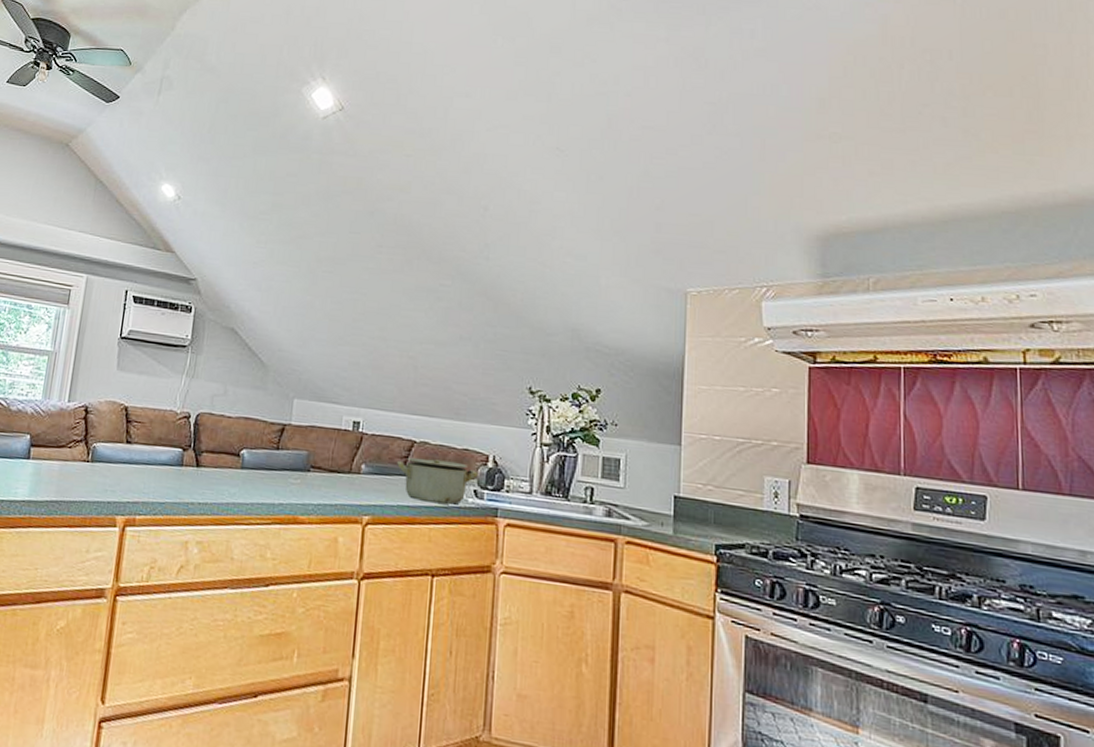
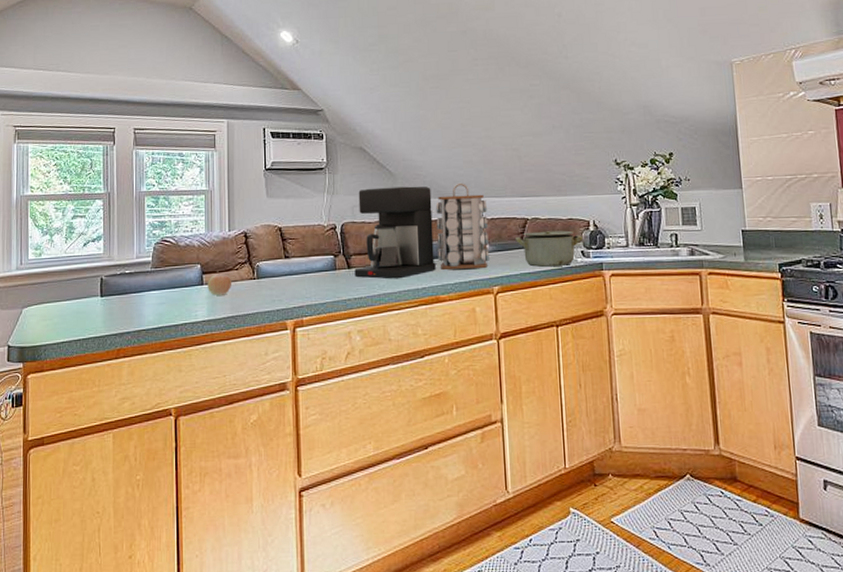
fruit: none [34,446,63,475] -> present [207,271,232,296]
coffee maker: none [202,376,307,489] -> present [354,186,436,279]
spice rack: none [302,386,369,493] -> present [436,182,490,270]

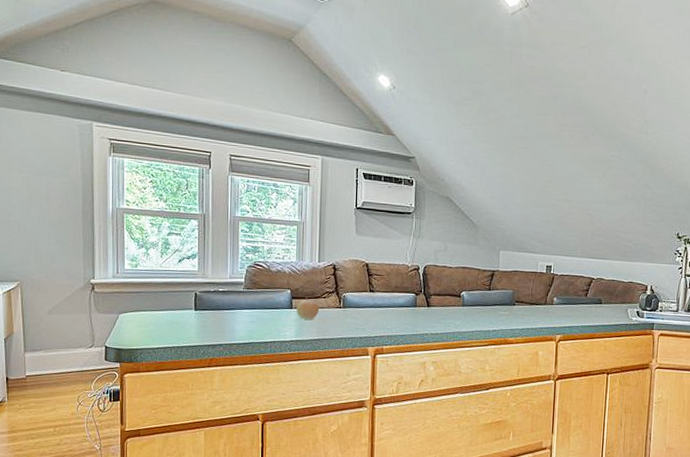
coffee maker: present [354,186,436,279] -> none [433,236,509,320]
spice rack: present [436,182,490,270] -> none [509,239,558,319]
cooking pot: present [514,230,583,267] -> none [579,290,640,323]

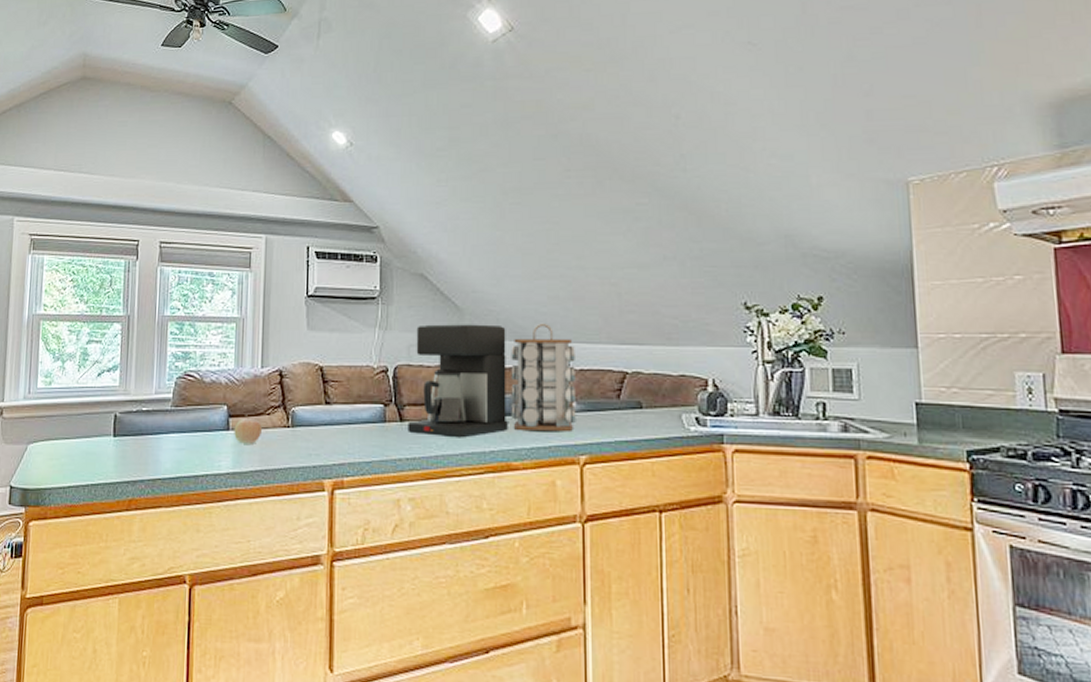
coffee maker: none [433,236,509,320] -> present [407,324,508,438]
spice rack: none [509,239,558,319] -> present [511,323,576,432]

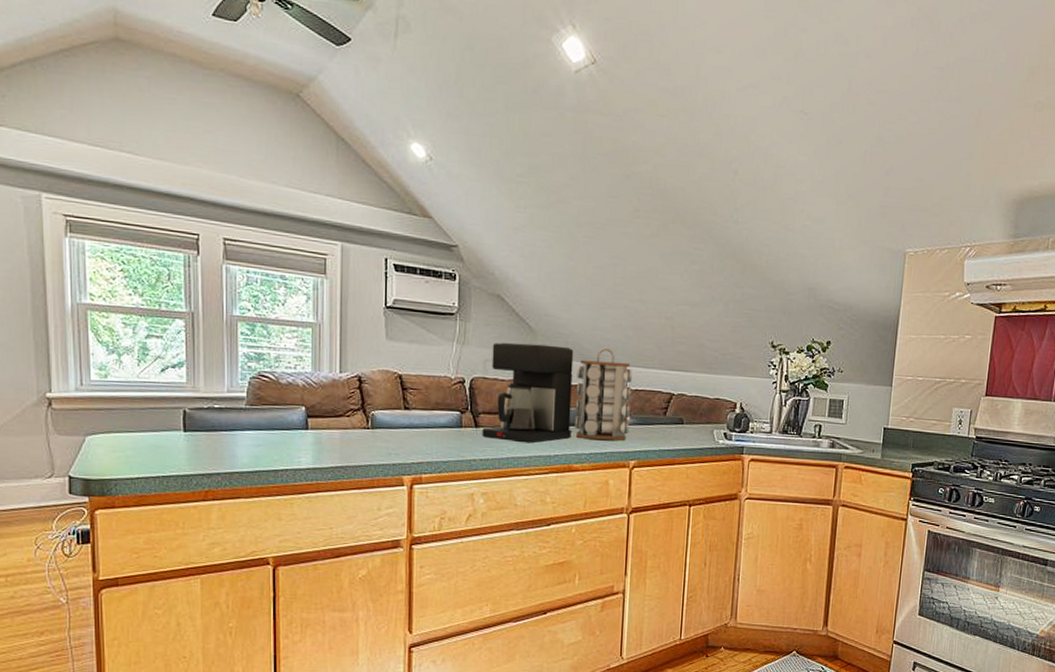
fruit: present [234,415,263,444] -> none [313,416,343,443]

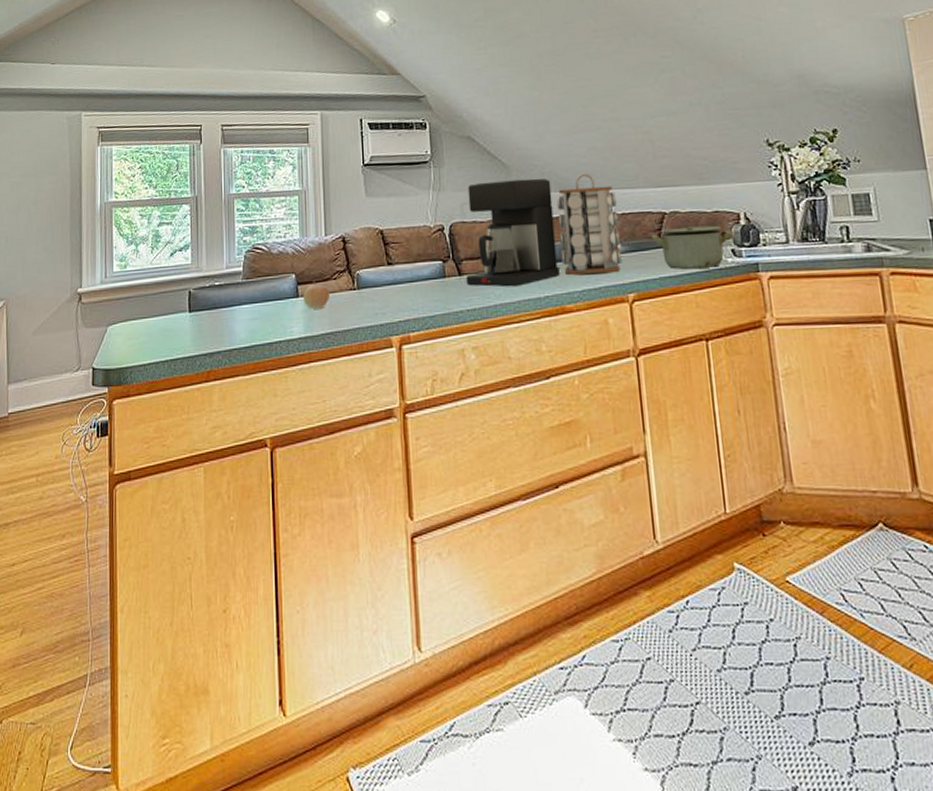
fruit: none [313,416,343,443] -> present [303,281,331,309]
cooking pot: none [657,408,728,446] -> present [650,225,733,269]

